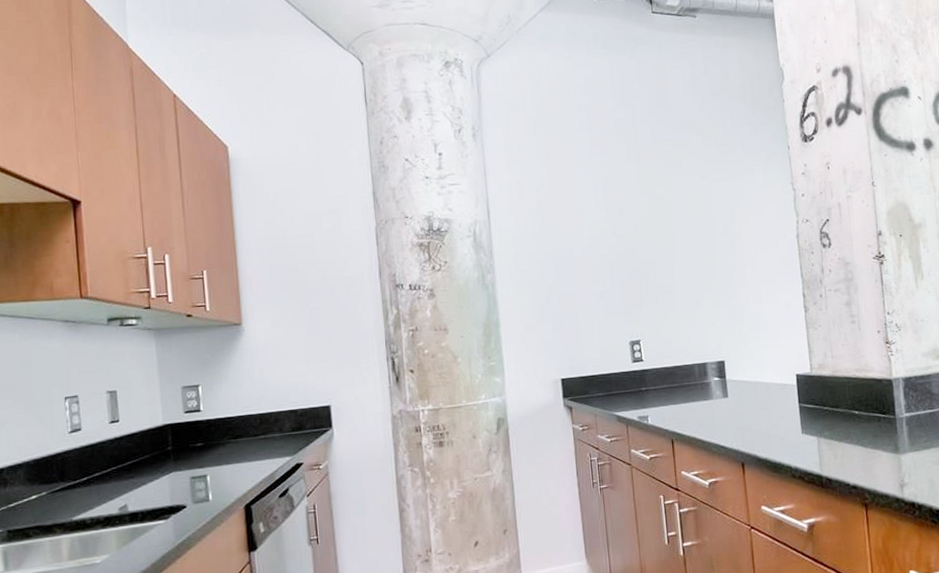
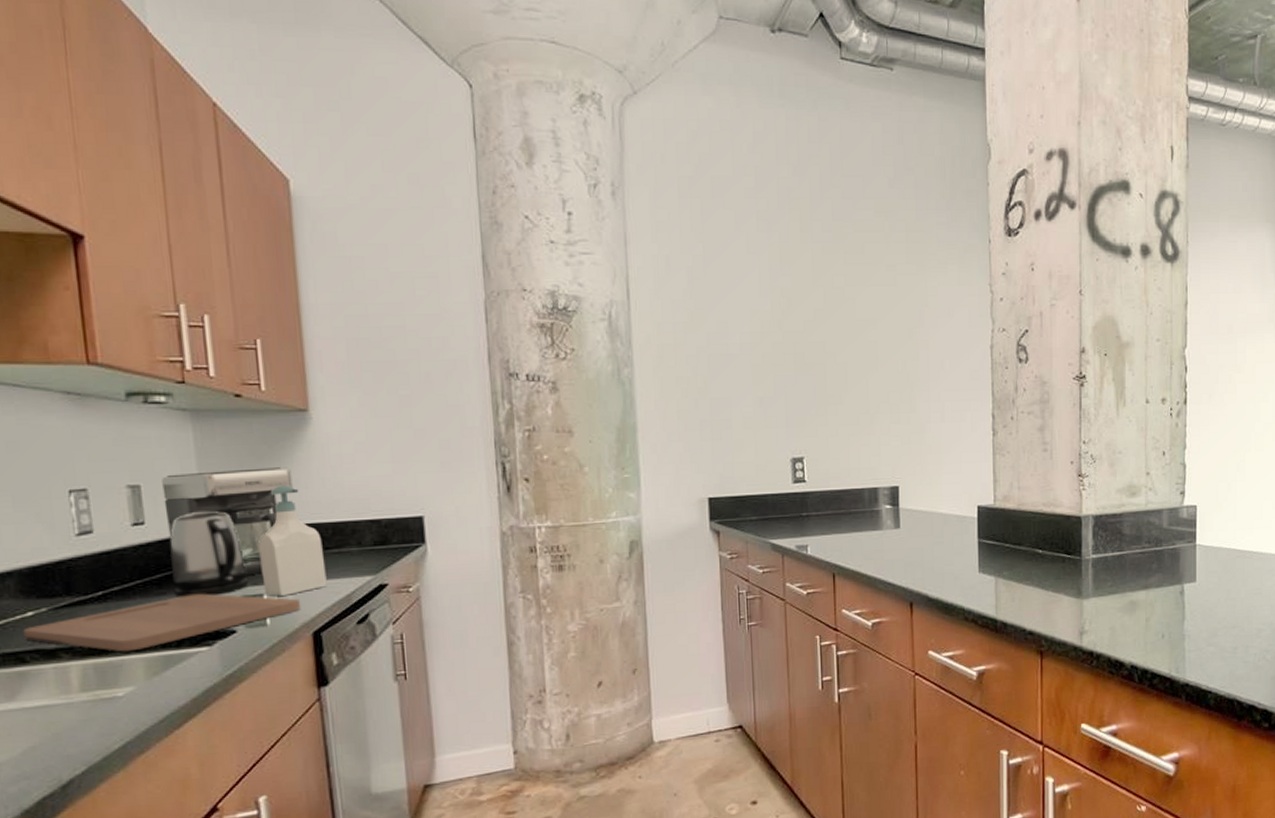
cutting board: none [28,476,236,526] -> present [23,594,302,652]
coffee maker: none [132,370,231,461] -> present [162,467,294,576]
kettle: none [137,408,196,480] -> present [170,510,248,597]
soap bottle: none [203,384,256,477] -> present [258,484,327,596]

